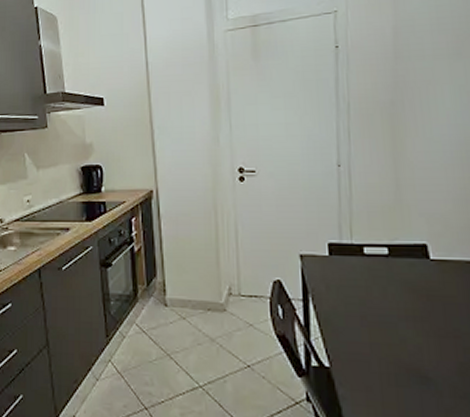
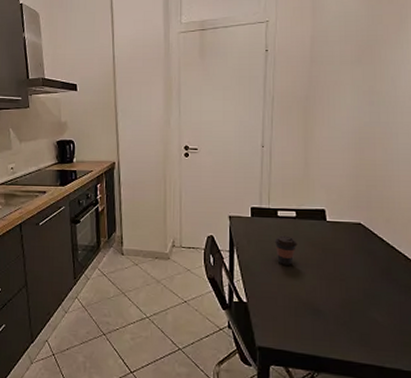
coffee cup: none [361,279,393,318] -> present [274,235,298,265]

